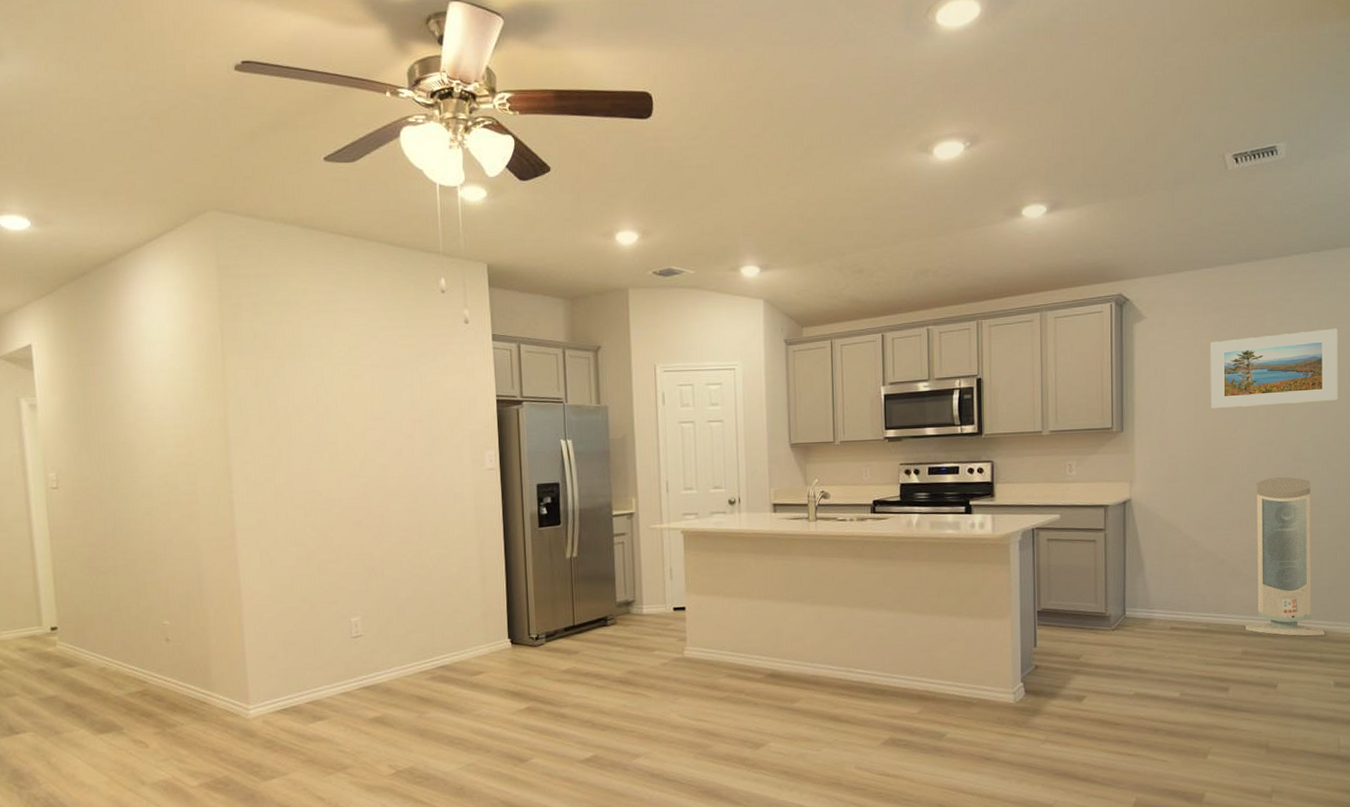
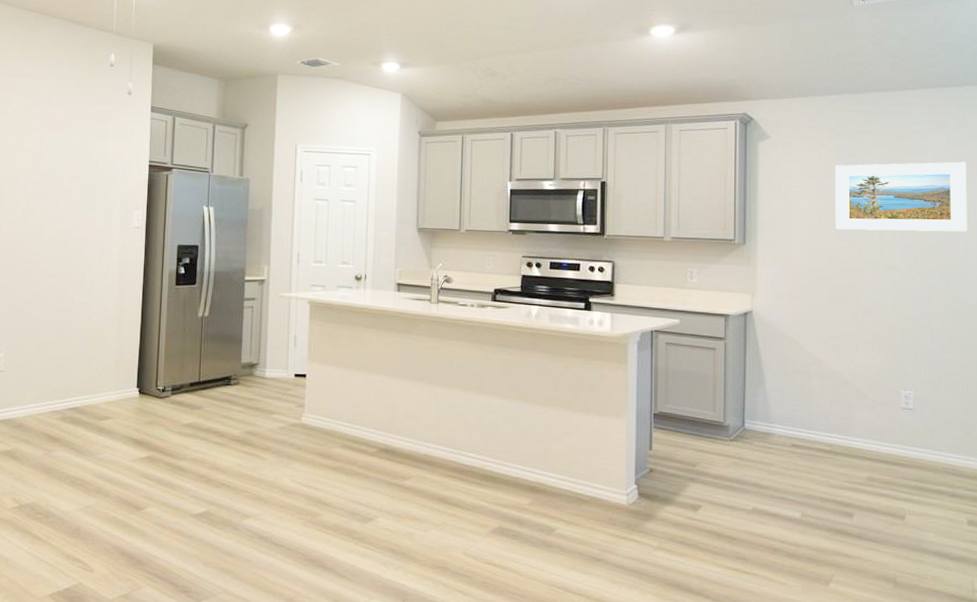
air purifier: present [1246,477,1326,637] -> none [871,302,957,470]

